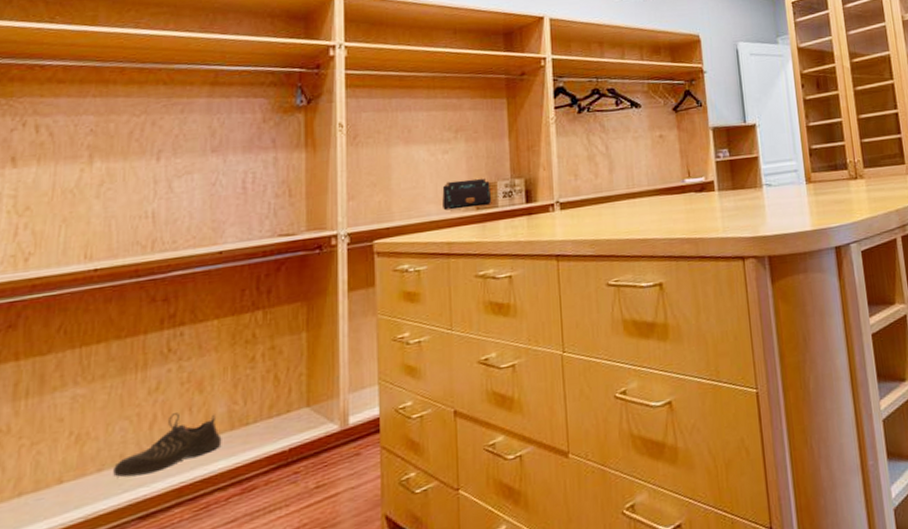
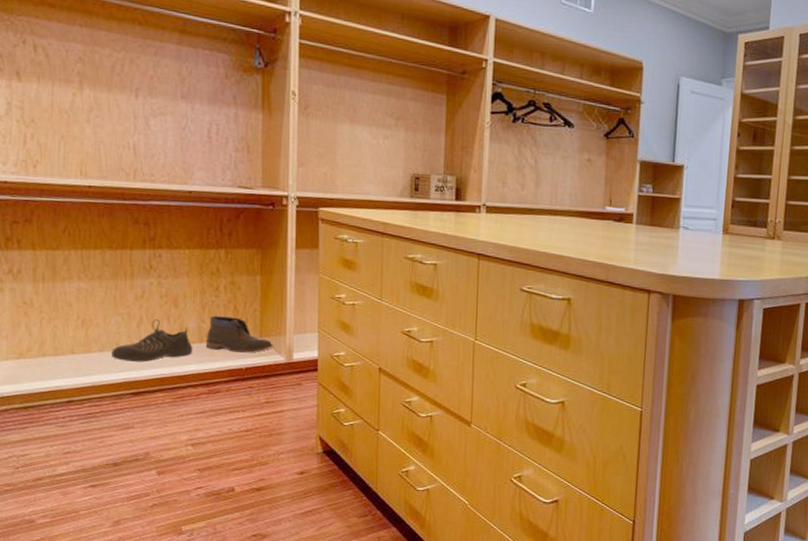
boot: none [239,388,324,436] -> present [206,316,273,353]
handbag: present [442,177,492,211] -> none [381,166,425,196]

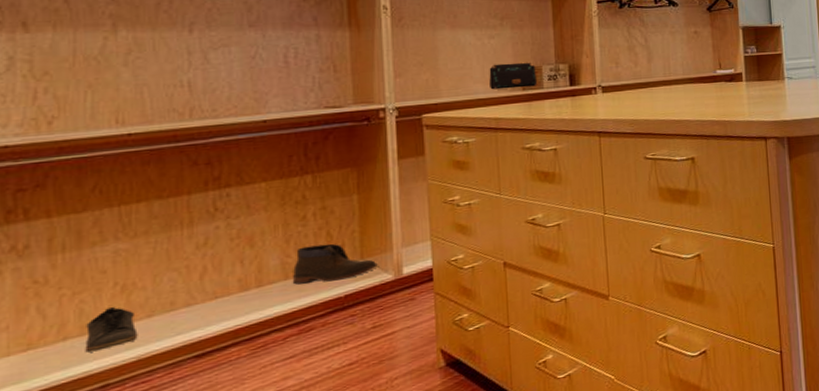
shoe: none [57,337,93,371] -> present [85,307,138,353]
shoe: present [112,319,193,362] -> none [165,265,276,322]
handbag: none [381,166,425,196] -> present [489,62,538,90]

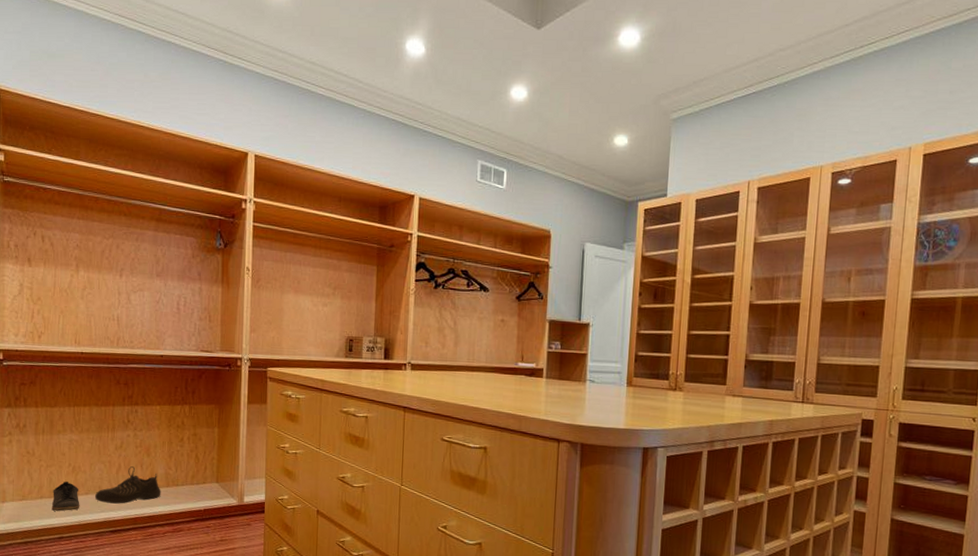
shoe: none [165,265,276,322] -> present [95,466,161,504]
boot: present [293,243,378,285] -> none [172,463,227,496]
handbag: present [489,62,538,90] -> none [320,330,358,356]

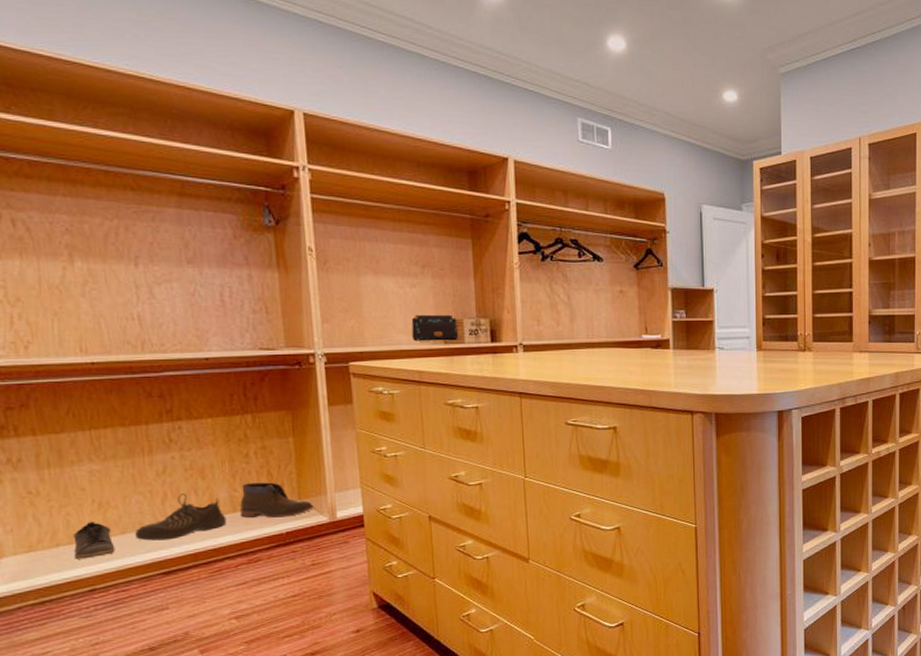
boot: none [172,463,227,496] -> present [240,482,314,519]
handbag: none [320,330,358,356] -> present [411,314,459,342]

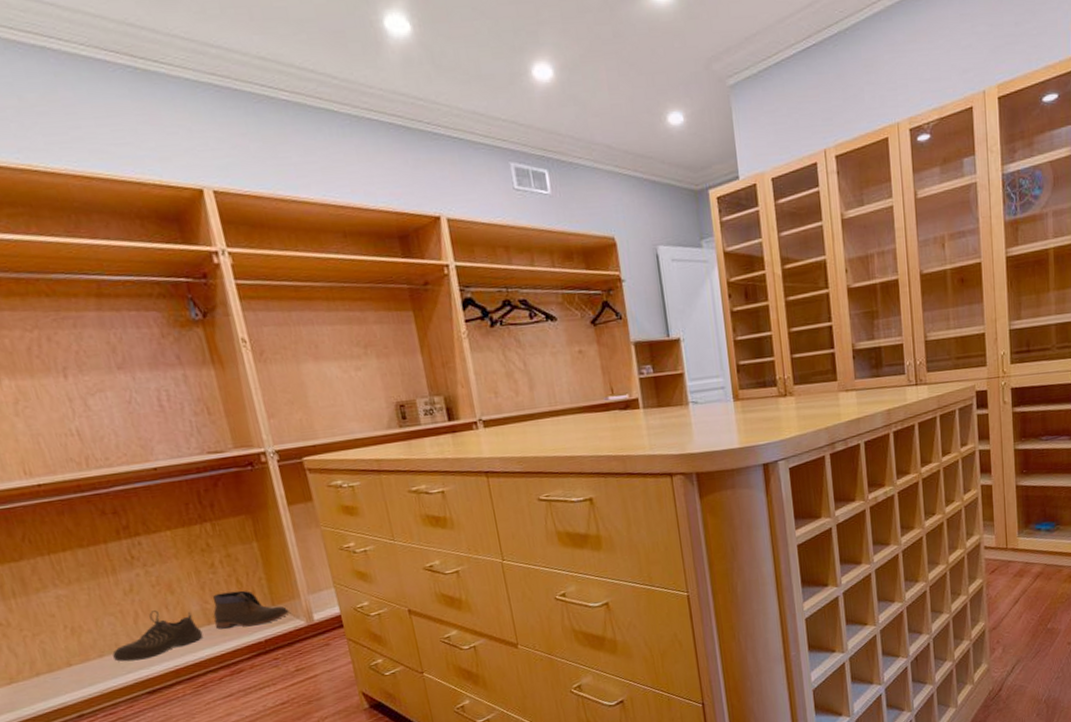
shoe: present [73,522,116,559] -> none [51,648,97,687]
handbag: present [411,314,459,342] -> none [361,395,414,429]

